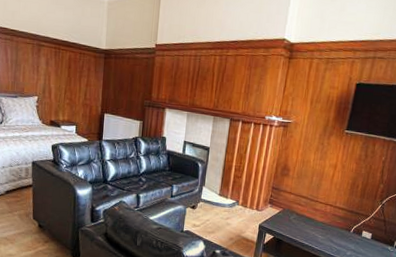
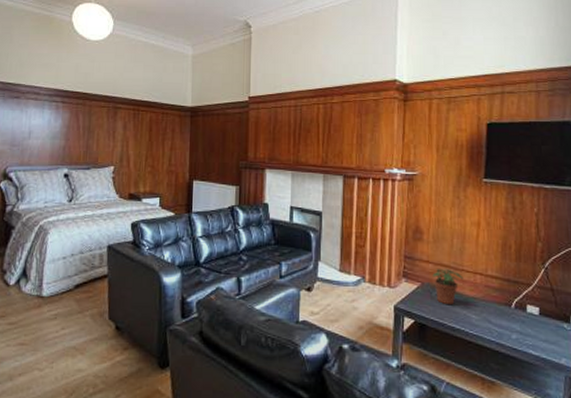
potted plant: none [292,199,317,227] -> present [432,268,464,305]

